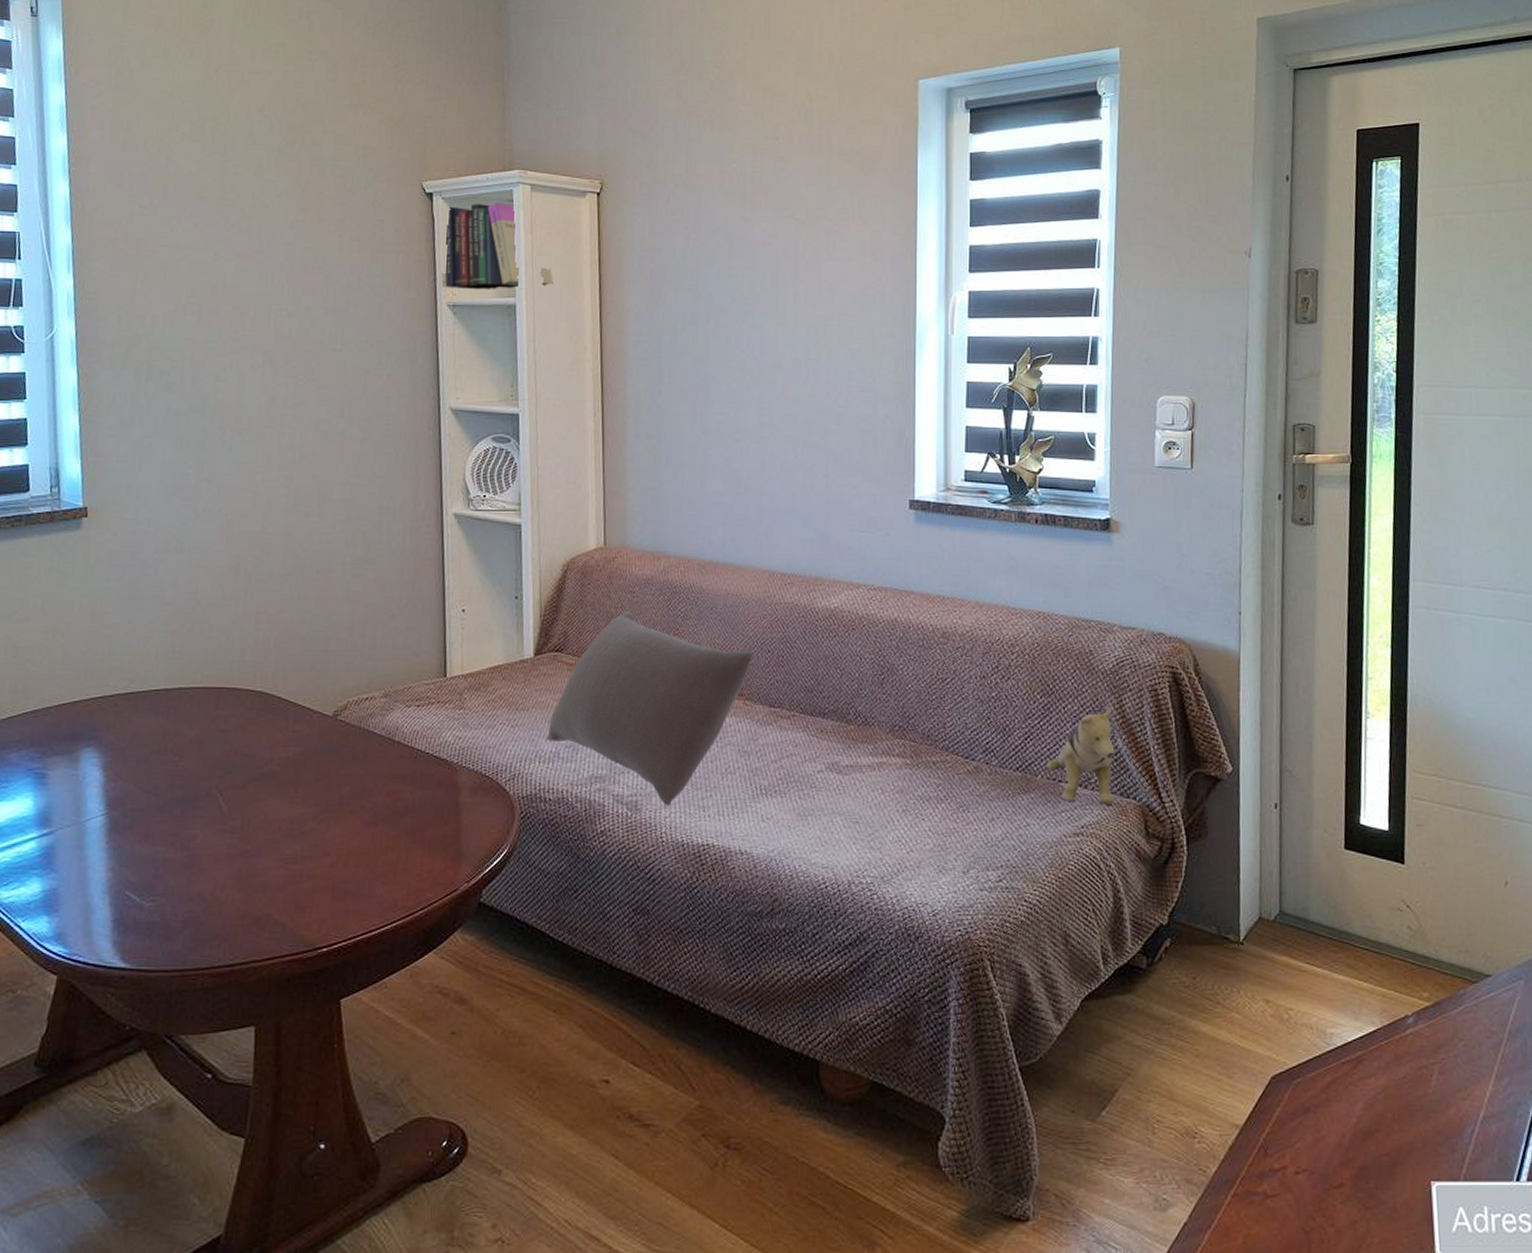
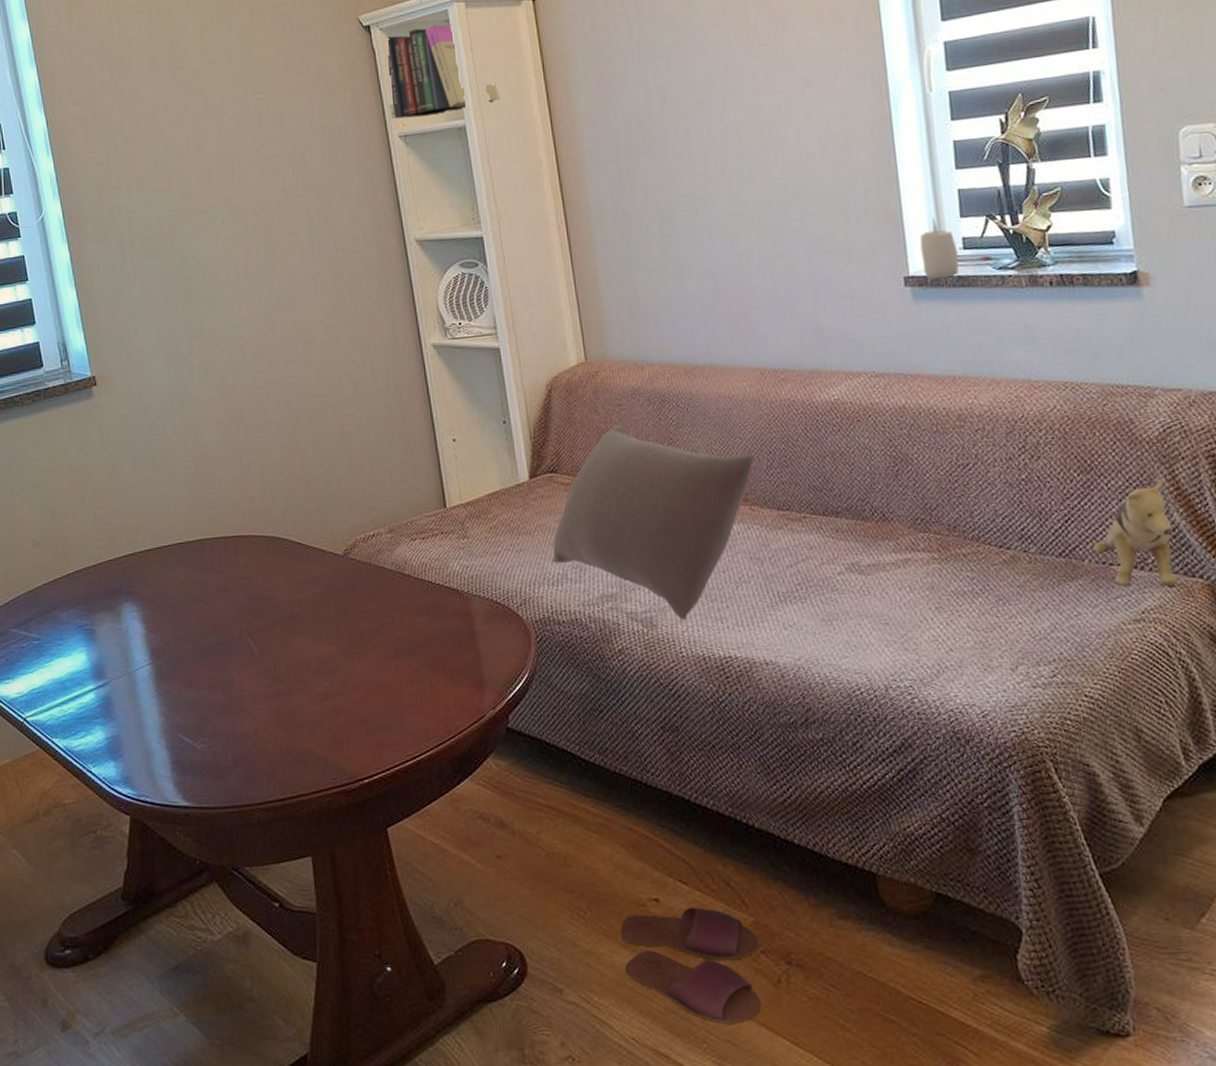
slippers: none [566,1089,701,1206] -> present [620,907,762,1024]
candle: none [927,448,960,506] -> present [919,216,959,280]

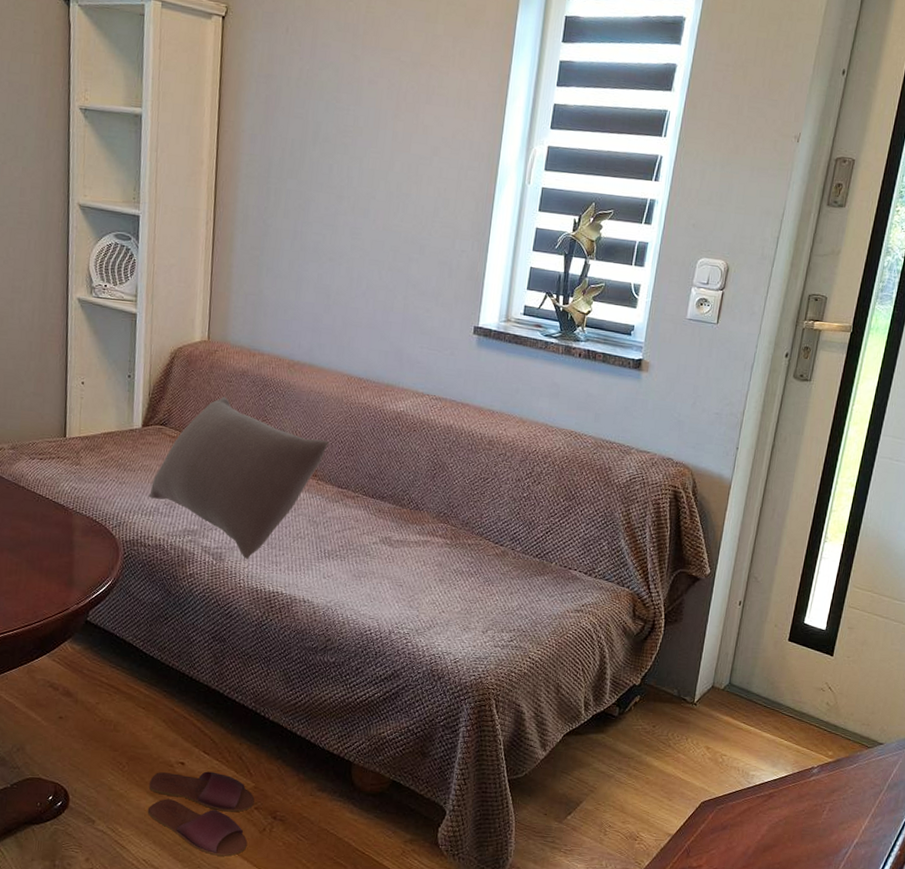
books: present [388,24,500,120] -> none [74,14,177,101]
candle: present [919,216,959,280] -> none [490,284,519,335]
plush toy: present [1094,476,1178,586] -> none [561,512,621,591]

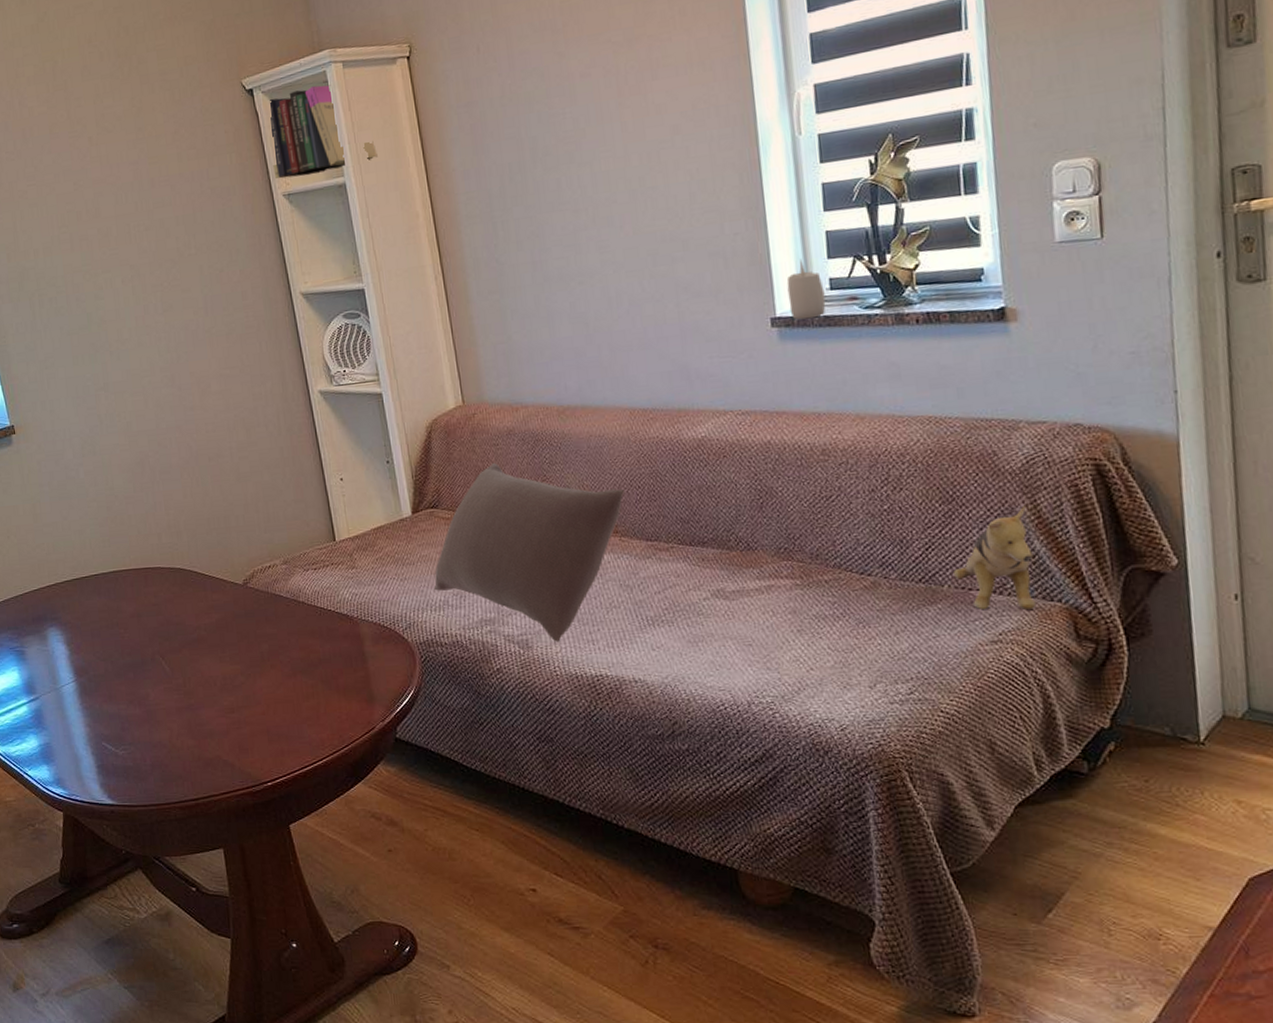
books: none [74,14,177,101] -> present [270,85,378,179]
slippers: present [147,771,255,857] -> none [500,897,630,998]
candle: none [490,284,519,335] -> present [787,258,826,320]
plush toy: none [561,512,621,591] -> present [954,505,1036,610]

